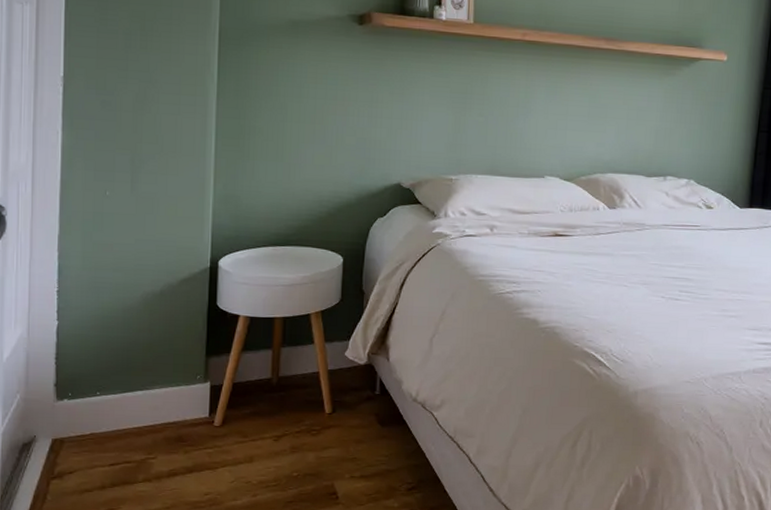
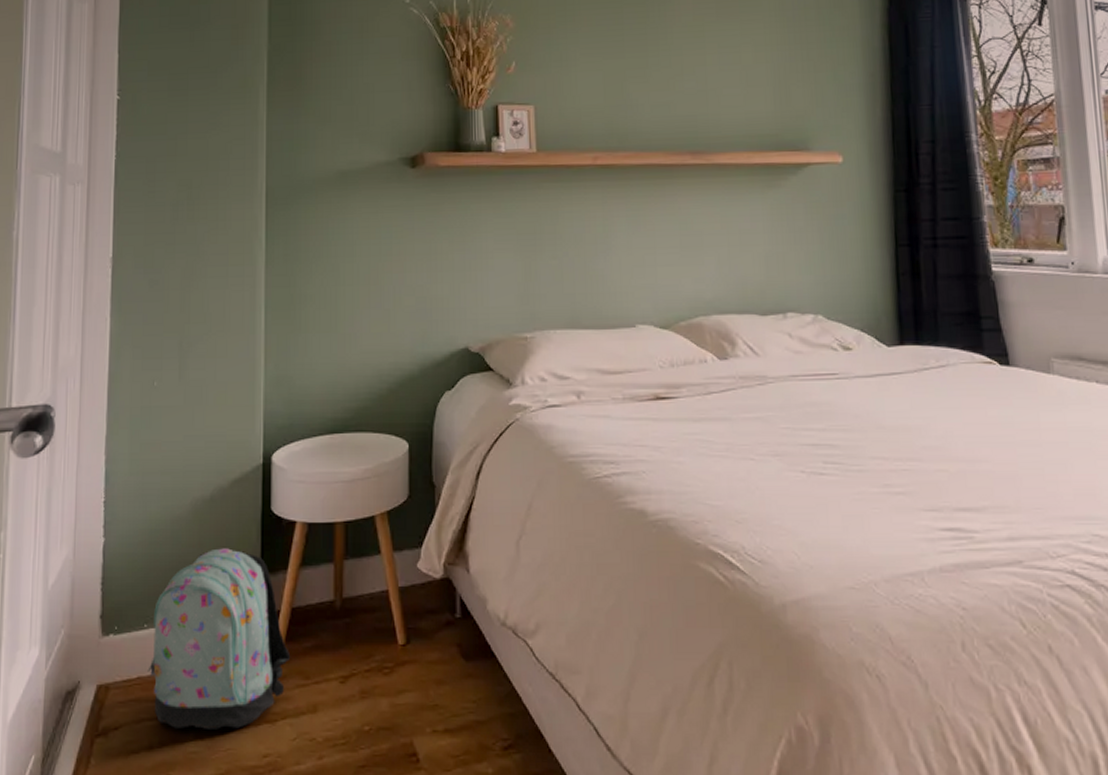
backpack: none [100,334,231,474] -> present [147,548,291,729]

